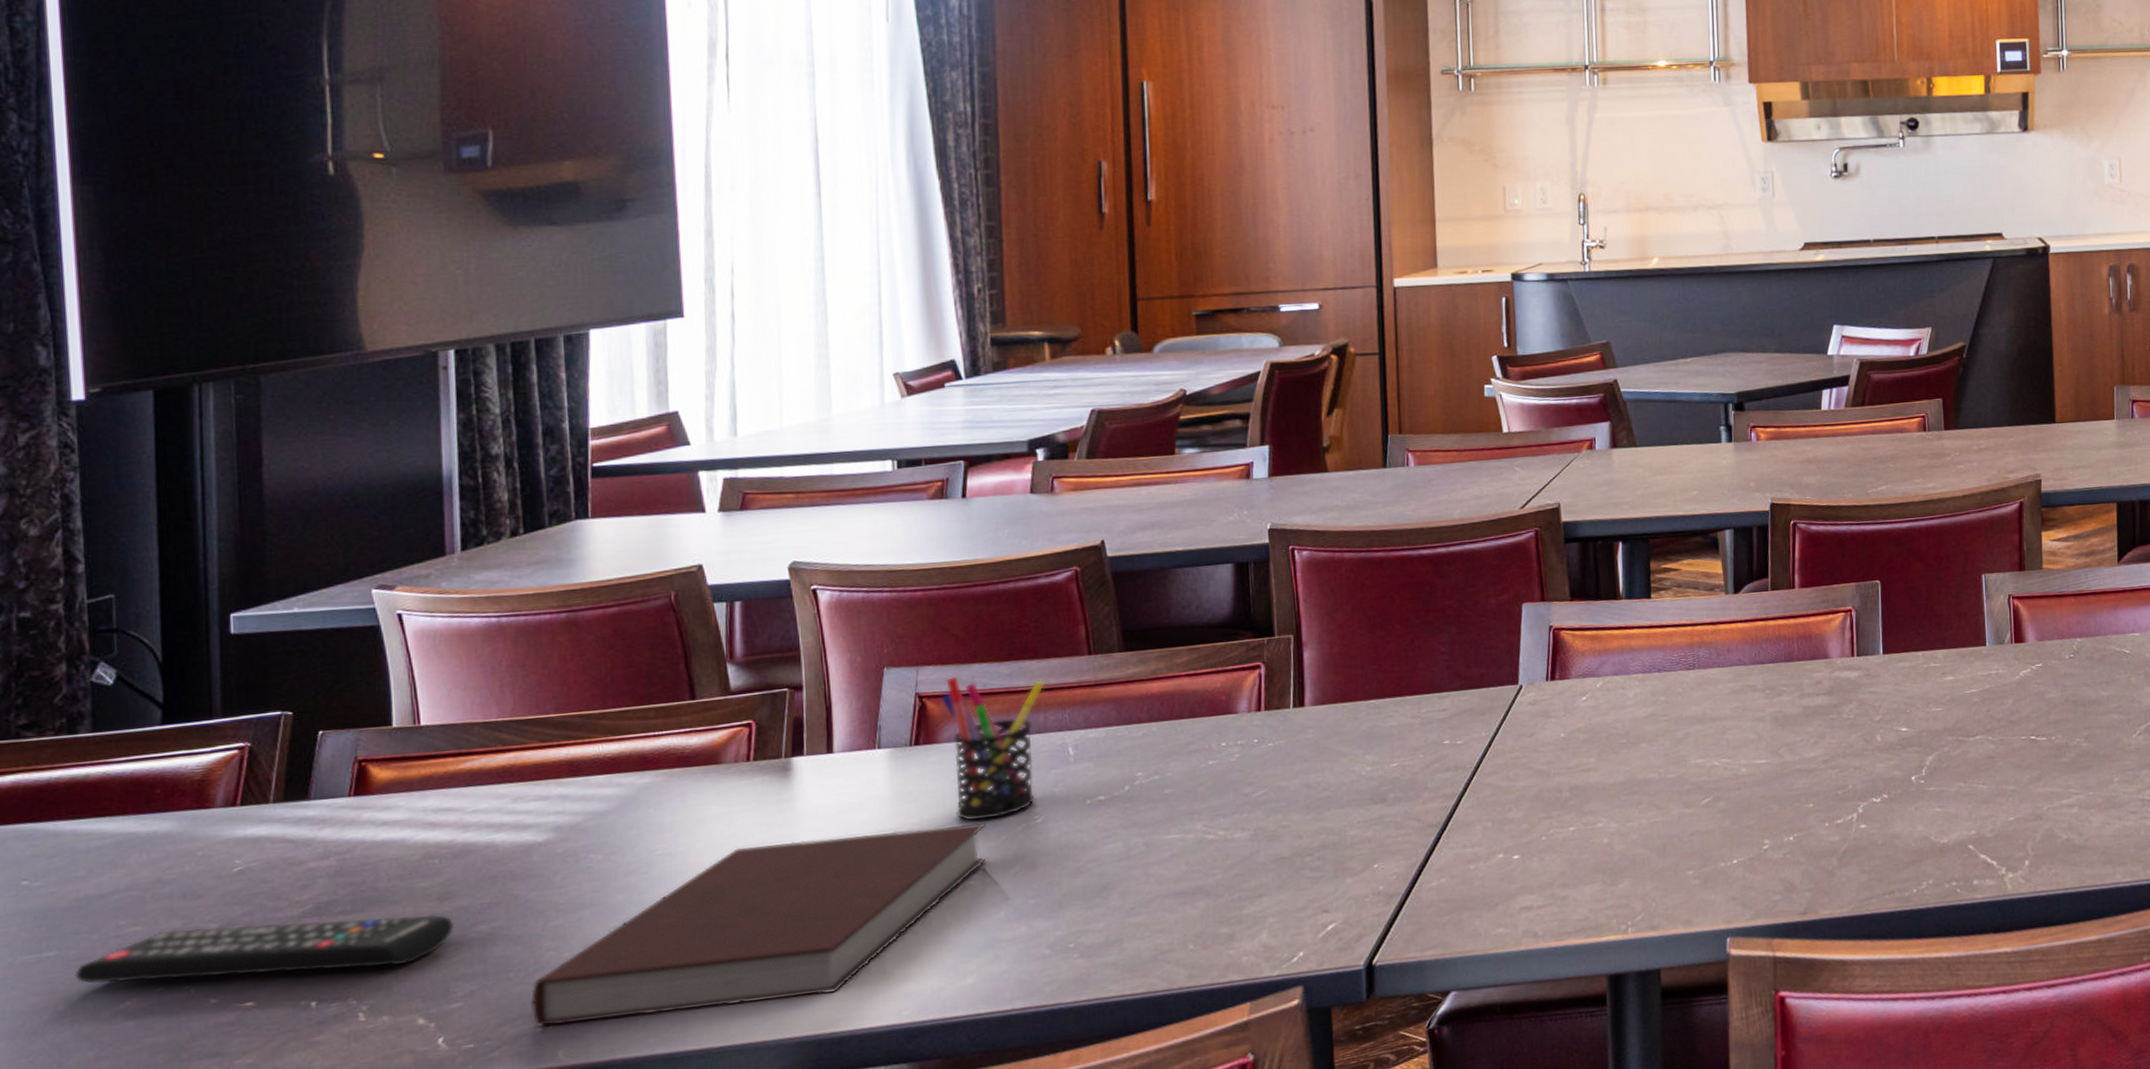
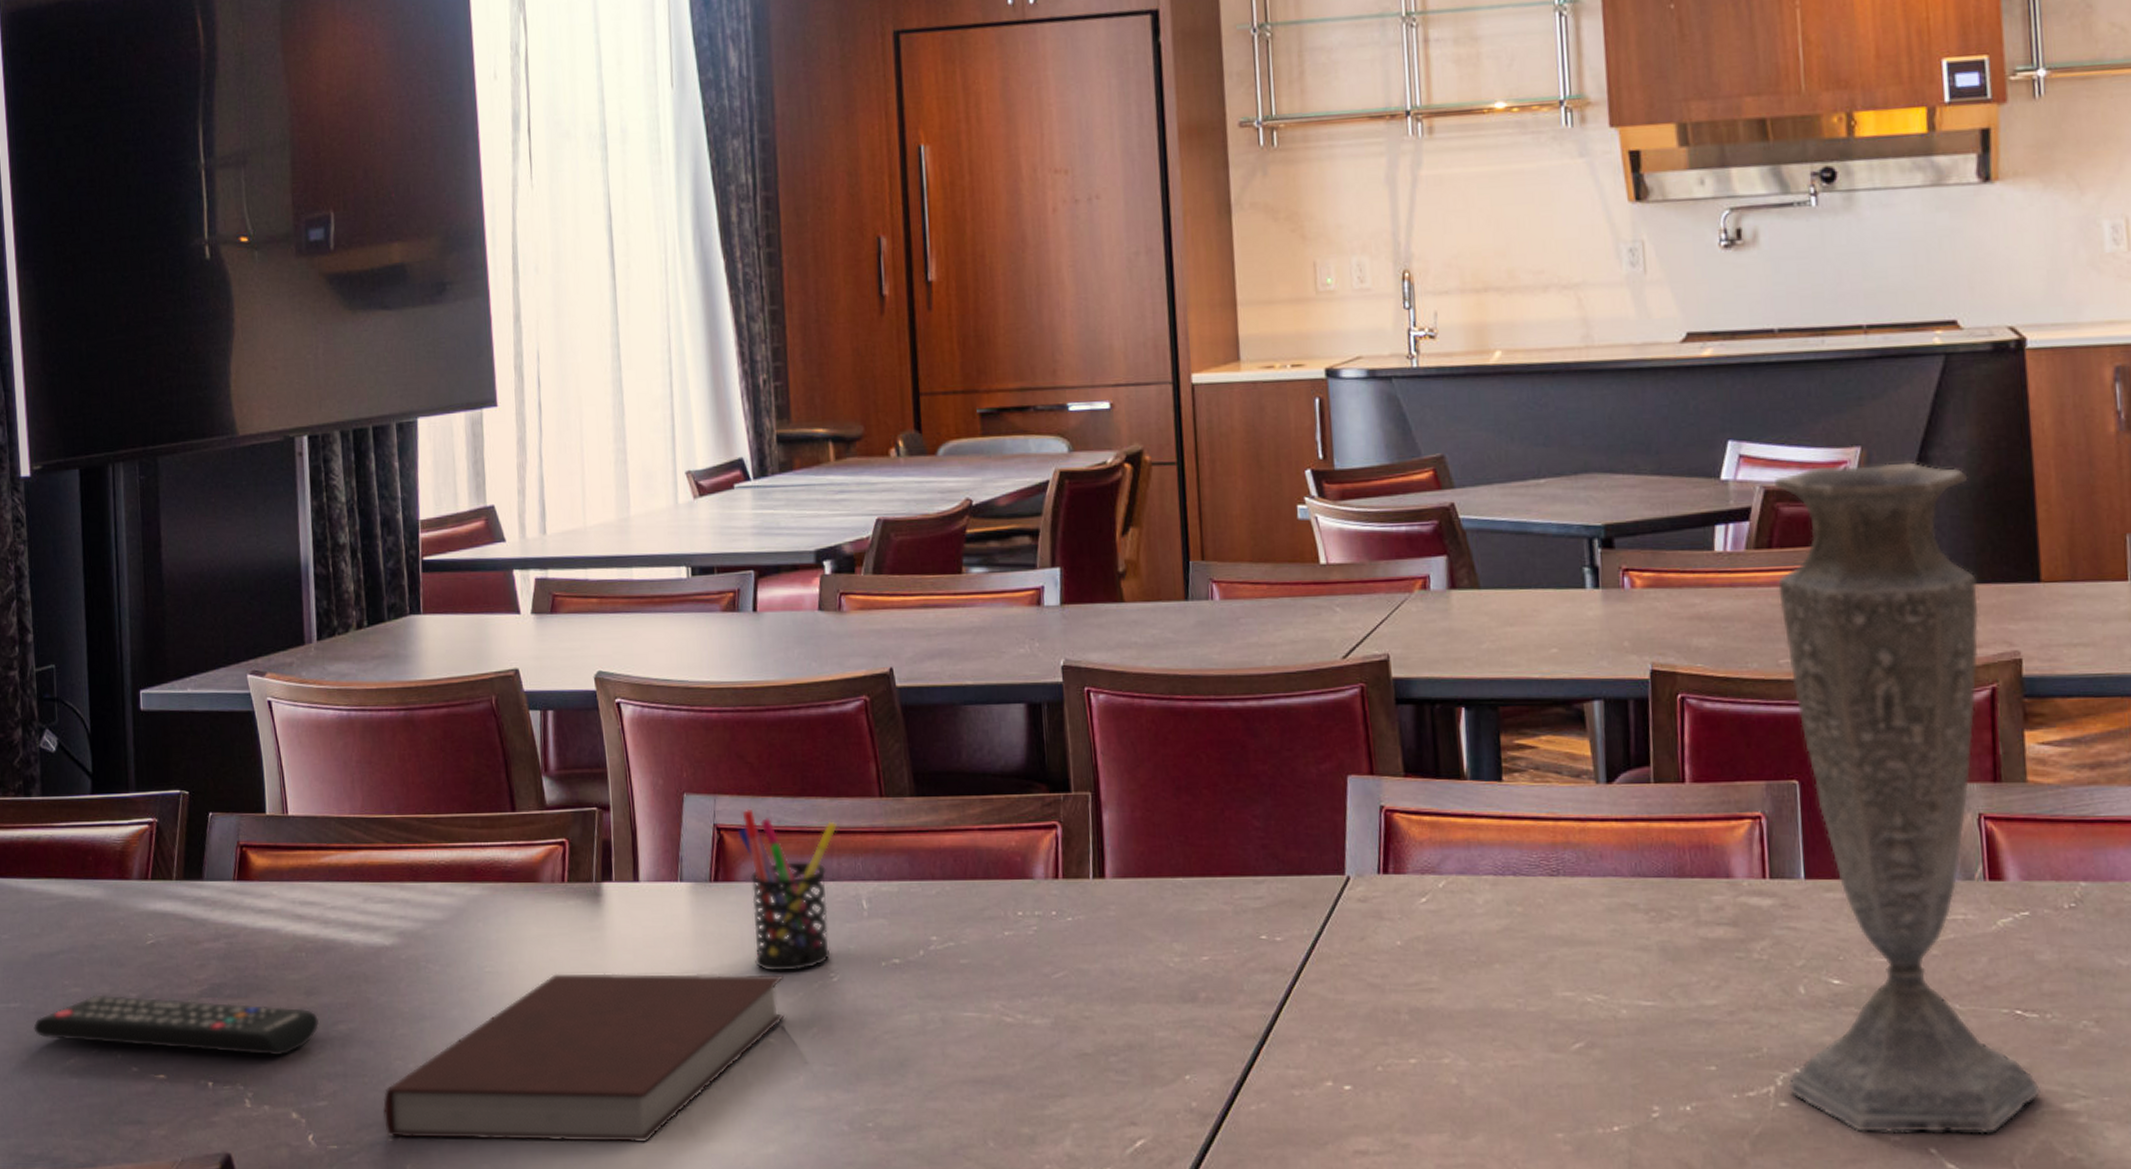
vase: none [1867,338,2048,840] -> present [1775,462,2042,1134]

